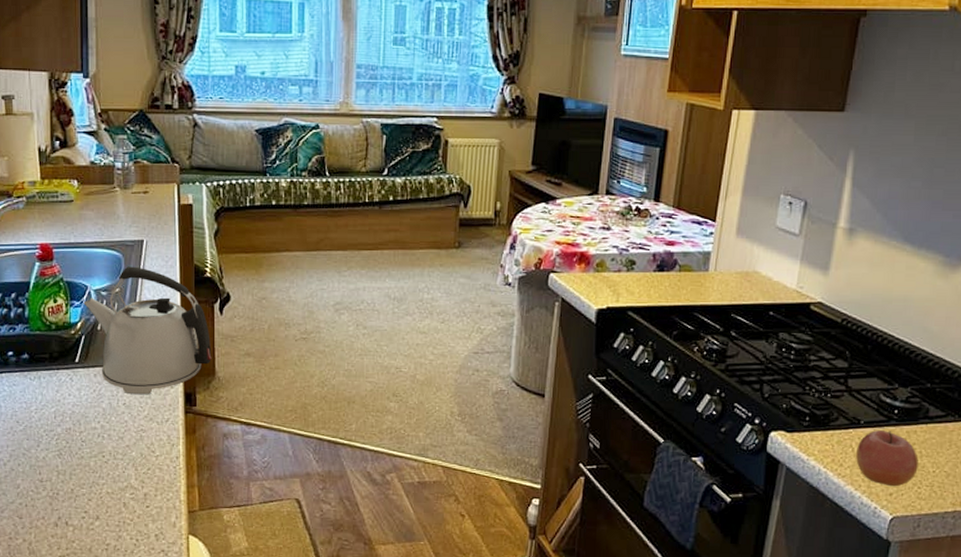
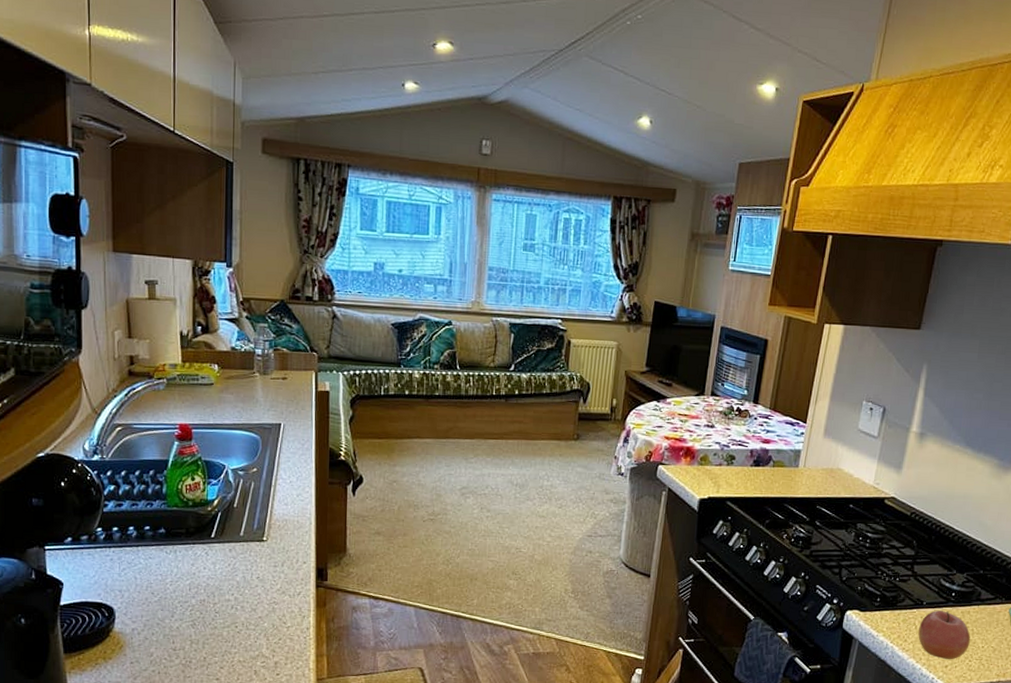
kettle: present [83,266,212,395] -> none [220,448,344,569]

